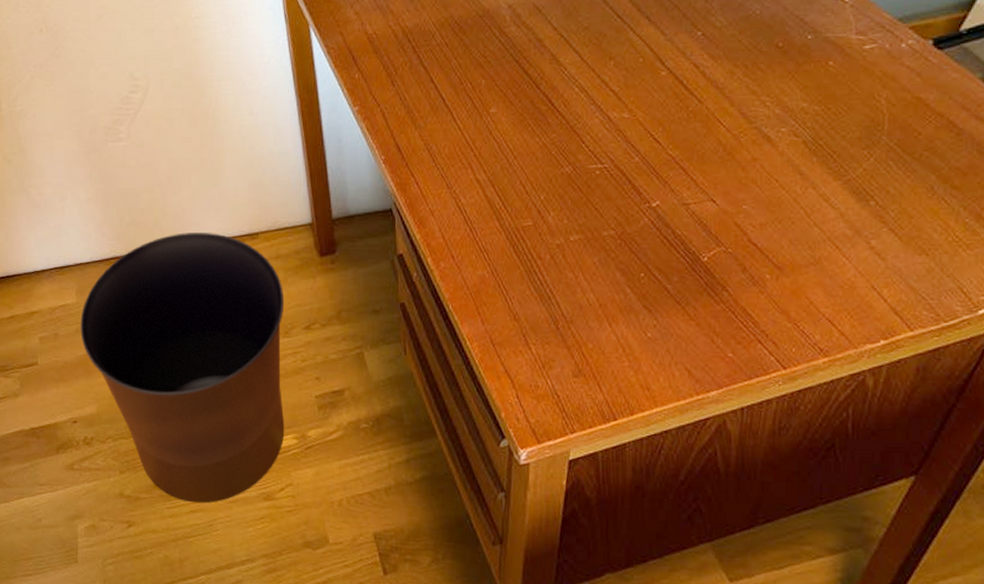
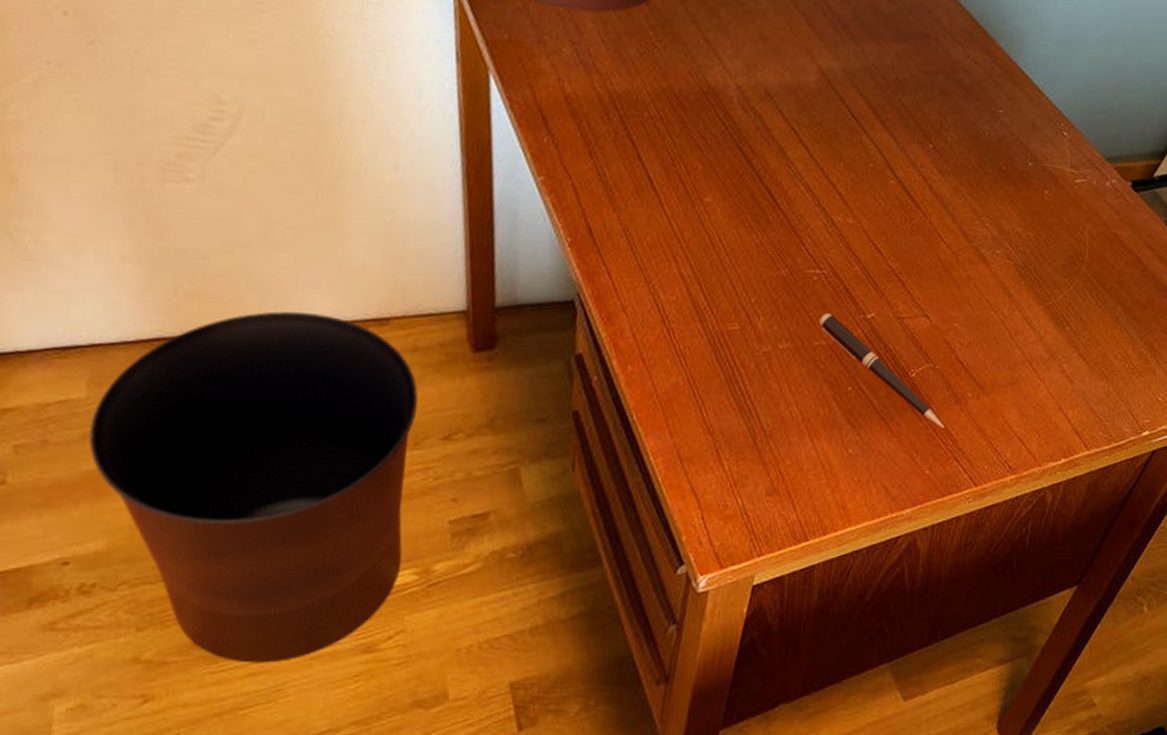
pen: none [606,203,744,312] -> present [819,312,945,429]

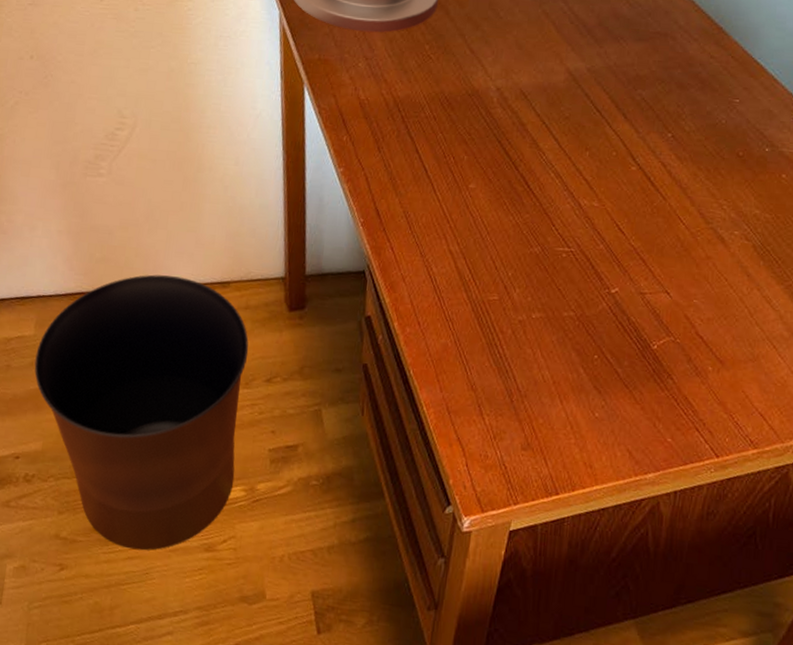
pen: present [819,312,945,429] -> none [568,286,686,400]

